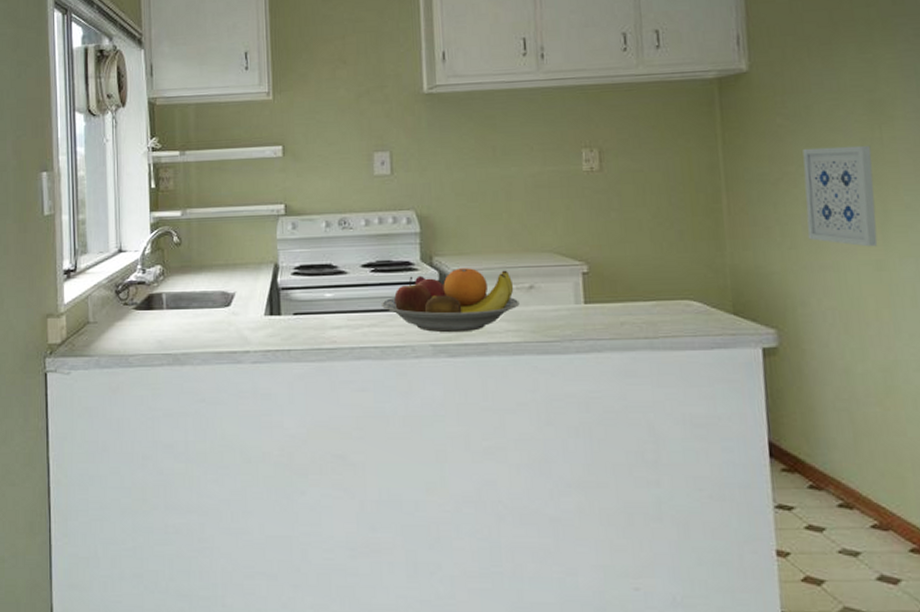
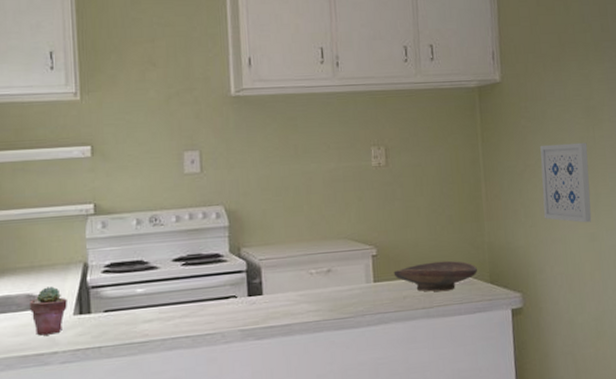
potted succulent: none [223,285,259,334] -> present [28,286,67,336]
fruit bowl: present [380,268,520,333] -> none [191,256,319,318]
decorative bowl: none [608,284,717,320] -> present [393,260,478,292]

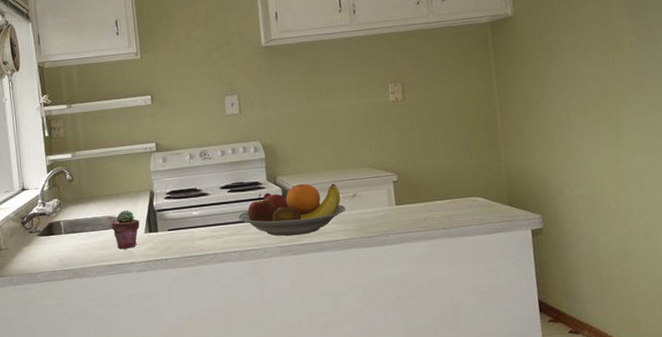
fruit bowl: none [191,256,319,318] -> present [237,183,346,236]
decorative bowl: present [393,260,478,292] -> none [414,185,496,214]
wall art: present [540,142,592,223] -> none [556,68,614,147]

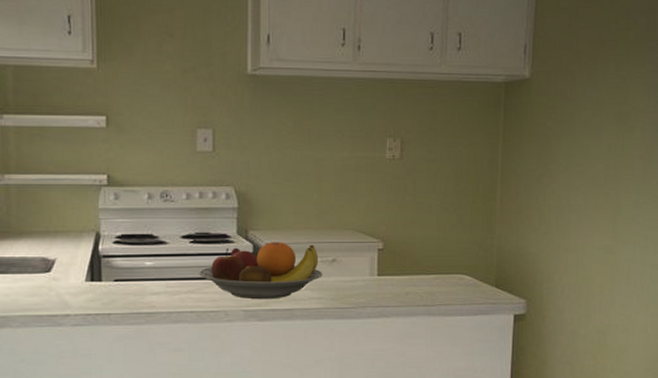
potted succulent: present [111,210,140,249] -> none [43,252,80,298]

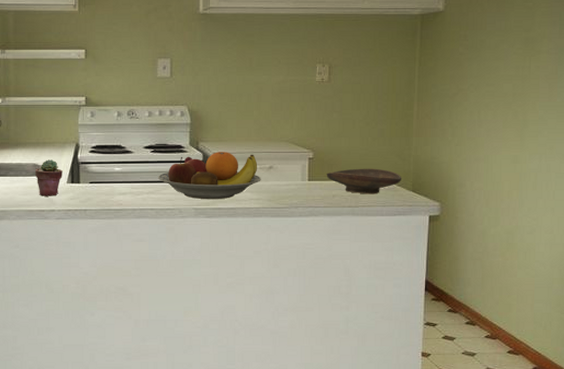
potted succulent: none [43,252,80,298] -> present [34,159,63,196]
decorative bowl: none [398,261,484,291] -> present [326,168,402,194]

